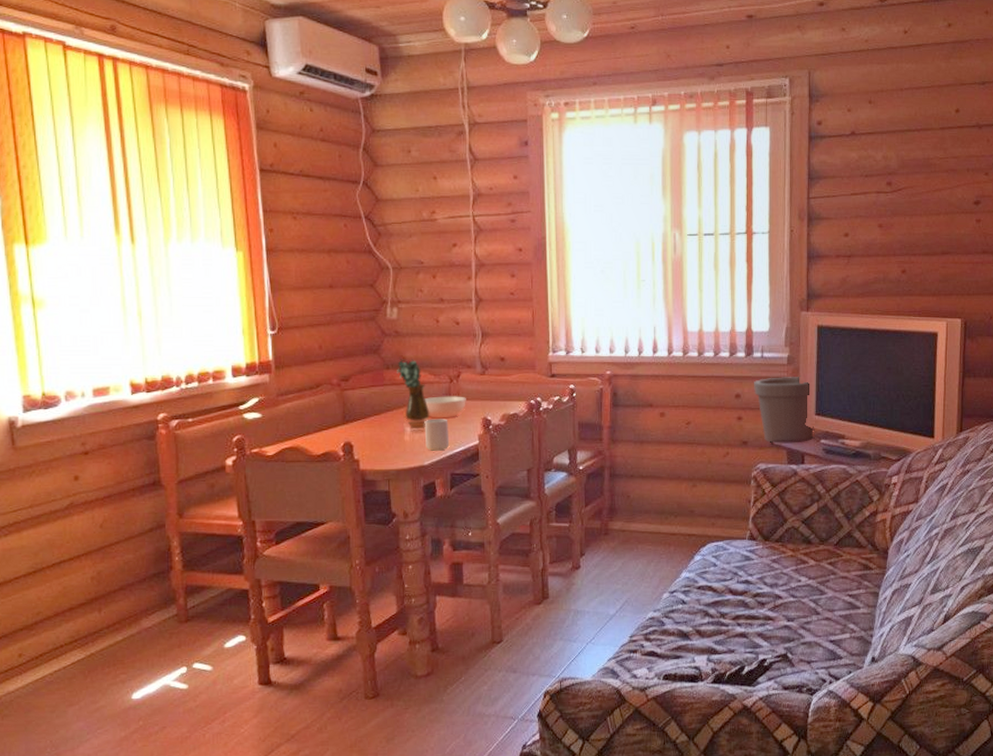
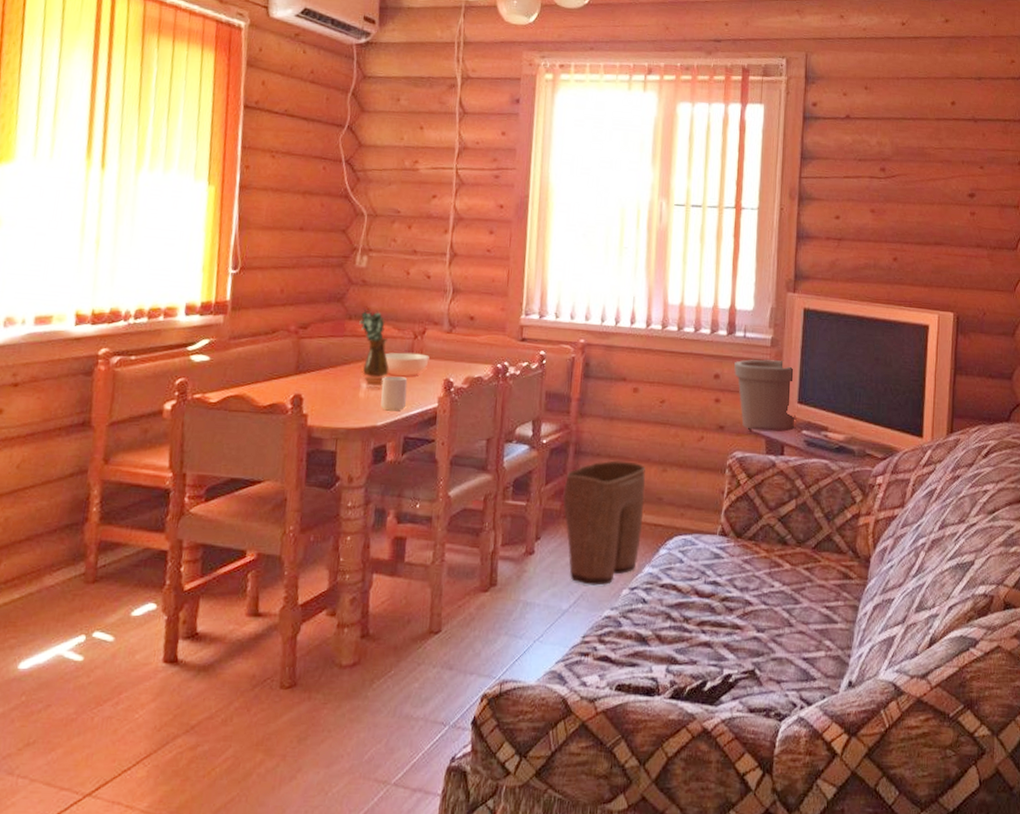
laundry basket: none [602,480,678,592] -> present [563,460,646,586]

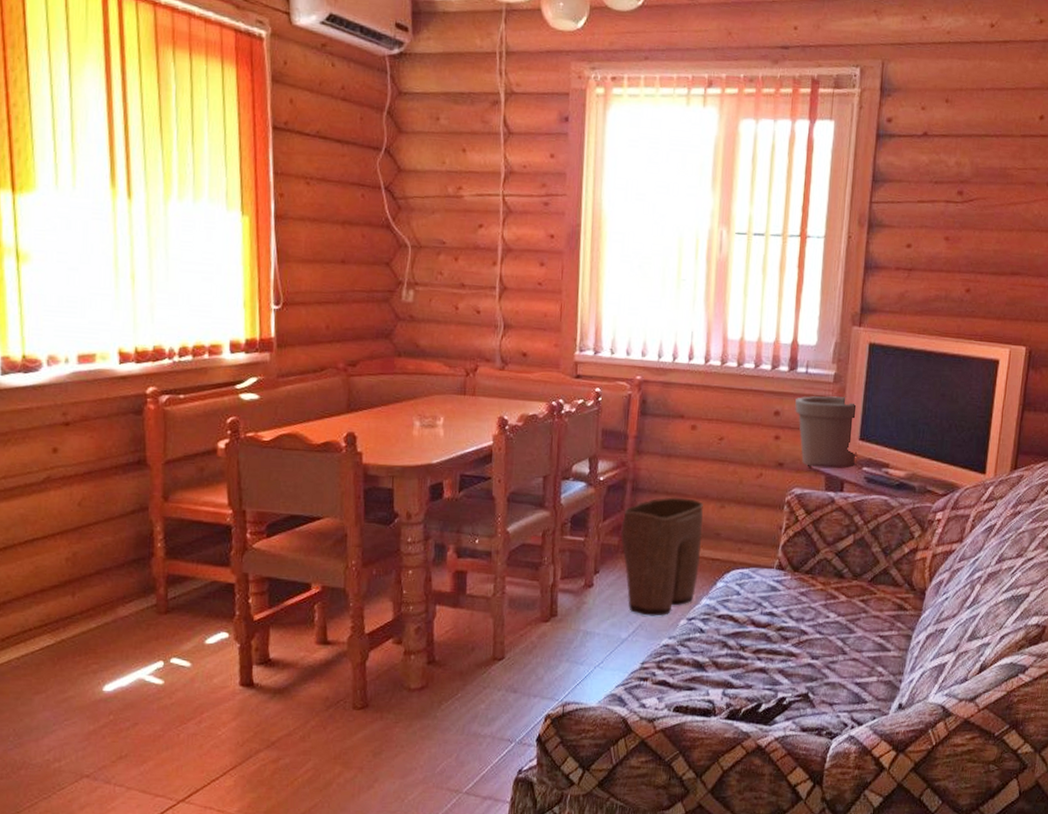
vase: present [359,307,390,386] -> none [409,344,442,424]
cup: present [380,376,408,411] -> none [434,414,462,449]
bowl: present [384,352,430,377] -> none [436,390,483,415]

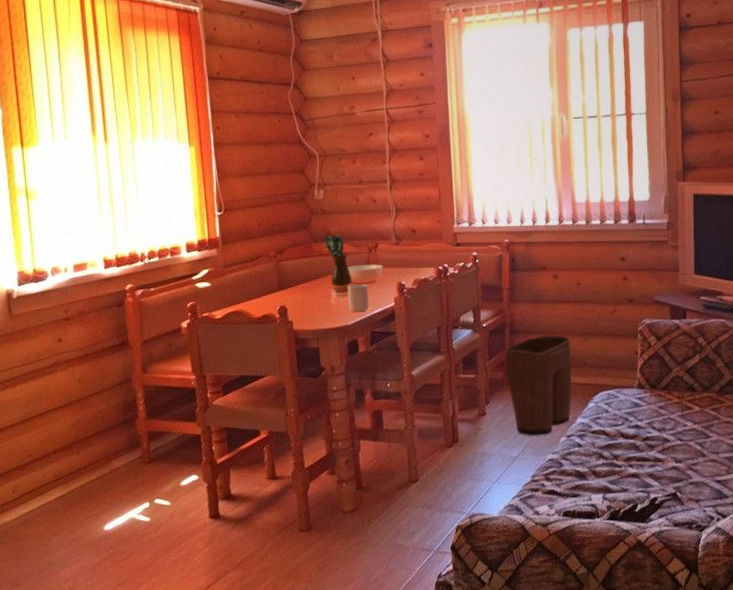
vase: none [409,344,442,424] -> present [324,231,353,293]
cup: none [434,414,462,449] -> present [347,284,370,312]
bowl: none [436,390,483,415] -> present [347,264,383,284]
flower pot: present [795,395,857,469] -> none [637,239,694,301]

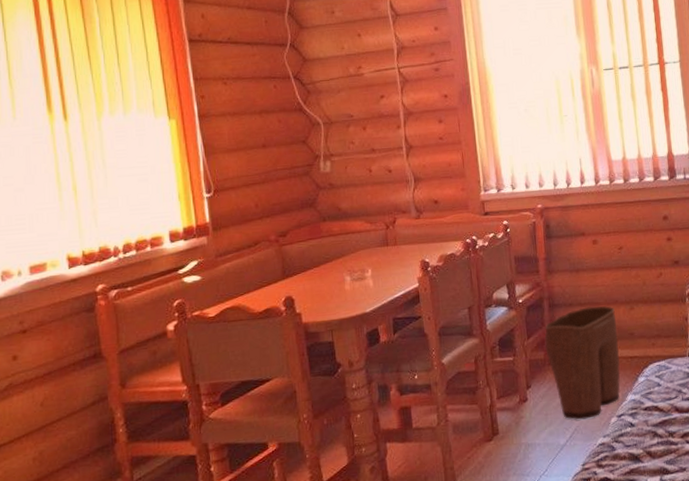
vase: present [324,231,353,293] -> none [333,208,369,277]
bowl: present [347,264,383,284] -> none [362,241,404,266]
cup: present [347,284,370,312] -> none [363,264,390,298]

